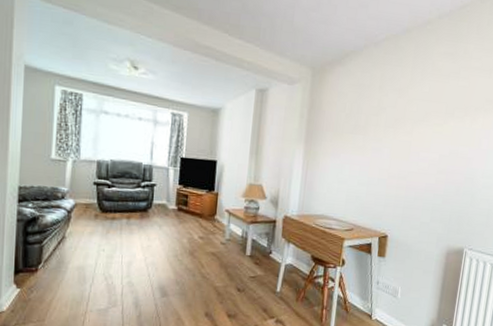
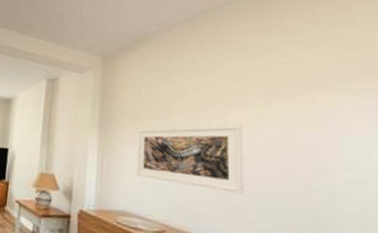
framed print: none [335,140,423,198] -> present [137,124,244,194]

